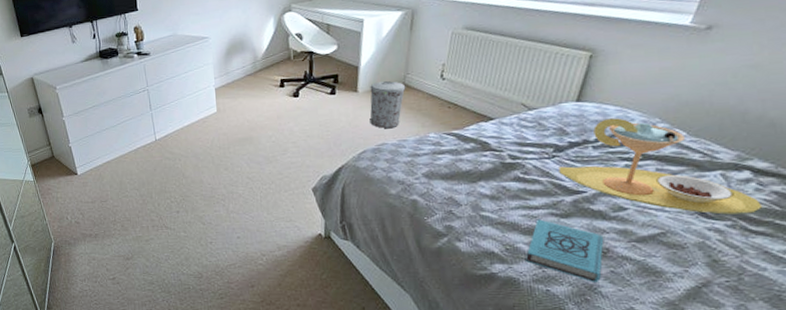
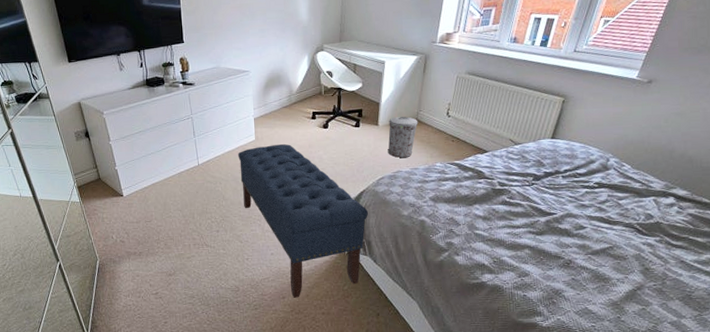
bench: none [198,115,348,287] -> present [238,143,368,298]
book: present [526,219,604,283] -> none [509,236,568,289]
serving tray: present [559,118,763,214] -> none [536,153,682,232]

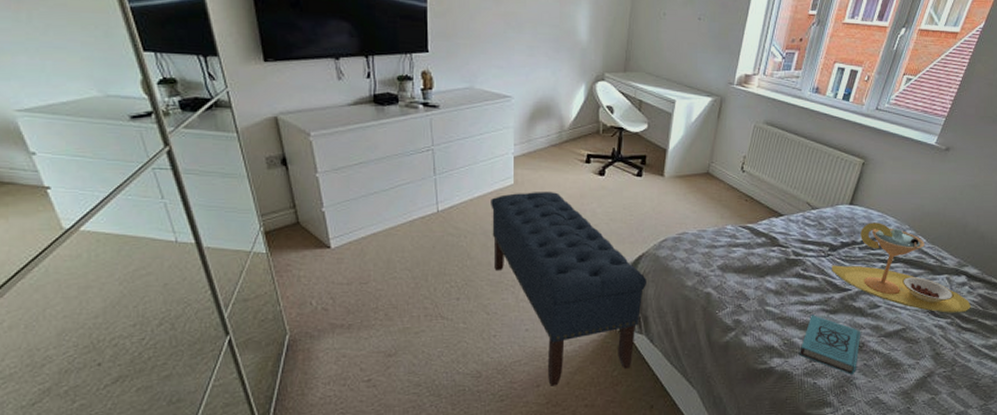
trash can: present [388,117,419,158] -> none [673,168,709,218]
book: none [509,236,568,289] -> present [800,314,861,376]
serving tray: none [536,153,682,232] -> present [832,222,972,313]

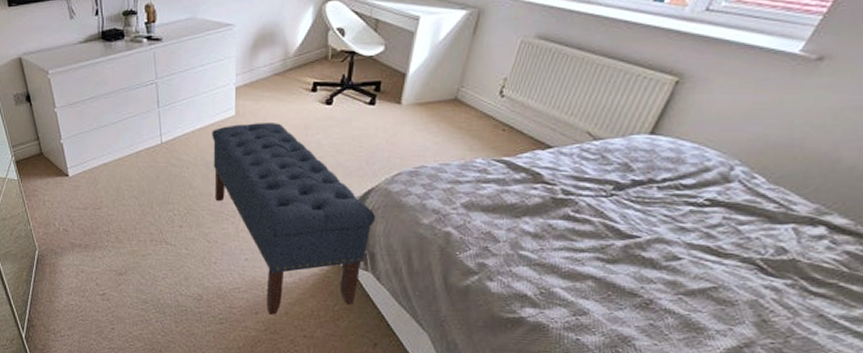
book: present [800,314,861,376] -> none [560,263,650,336]
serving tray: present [832,222,972,313] -> none [614,156,831,273]

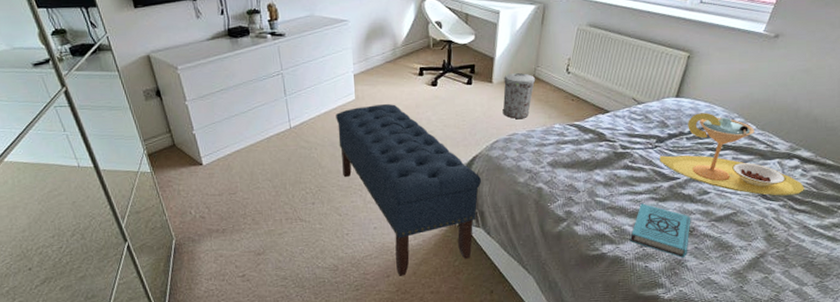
trash can: none [410,94,458,150] -> present [502,73,536,119]
book: none [560,263,650,336] -> present [630,203,691,259]
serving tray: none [614,156,831,273] -> present [659,113,805,196]

